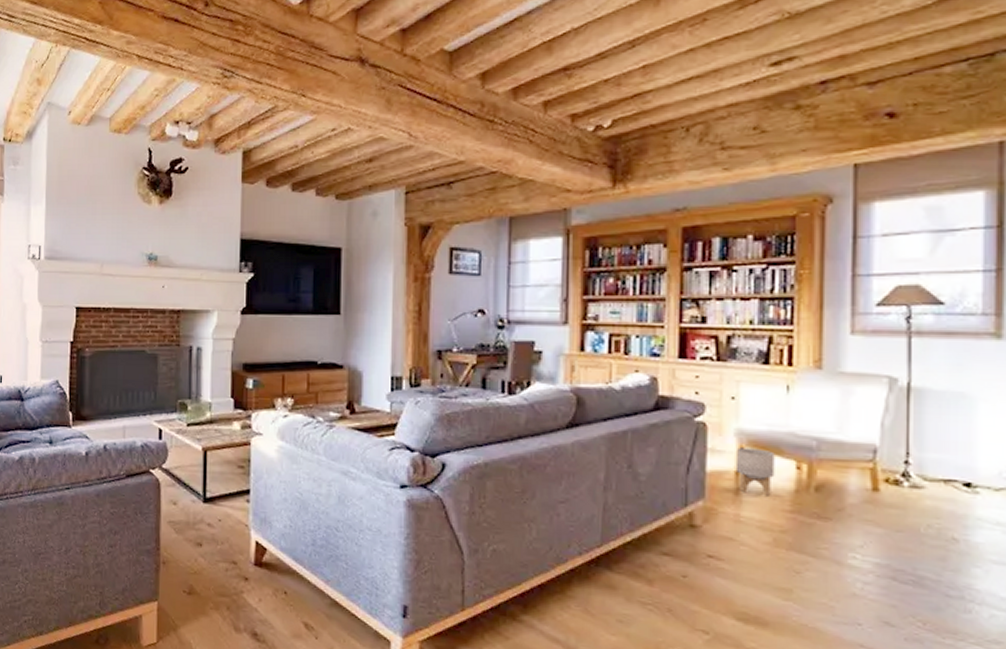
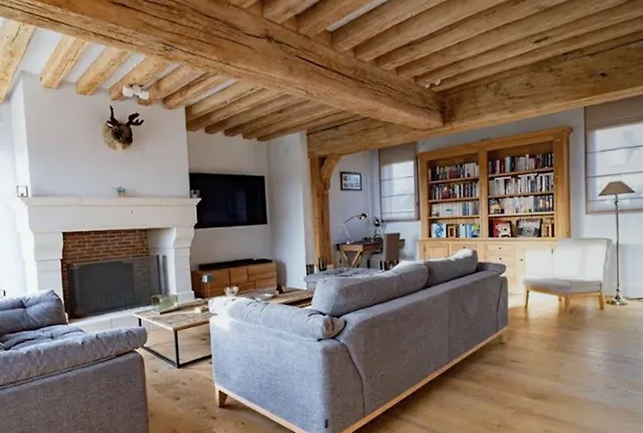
planter: present [735,447,775,496] -> none [524,290,547,320]

